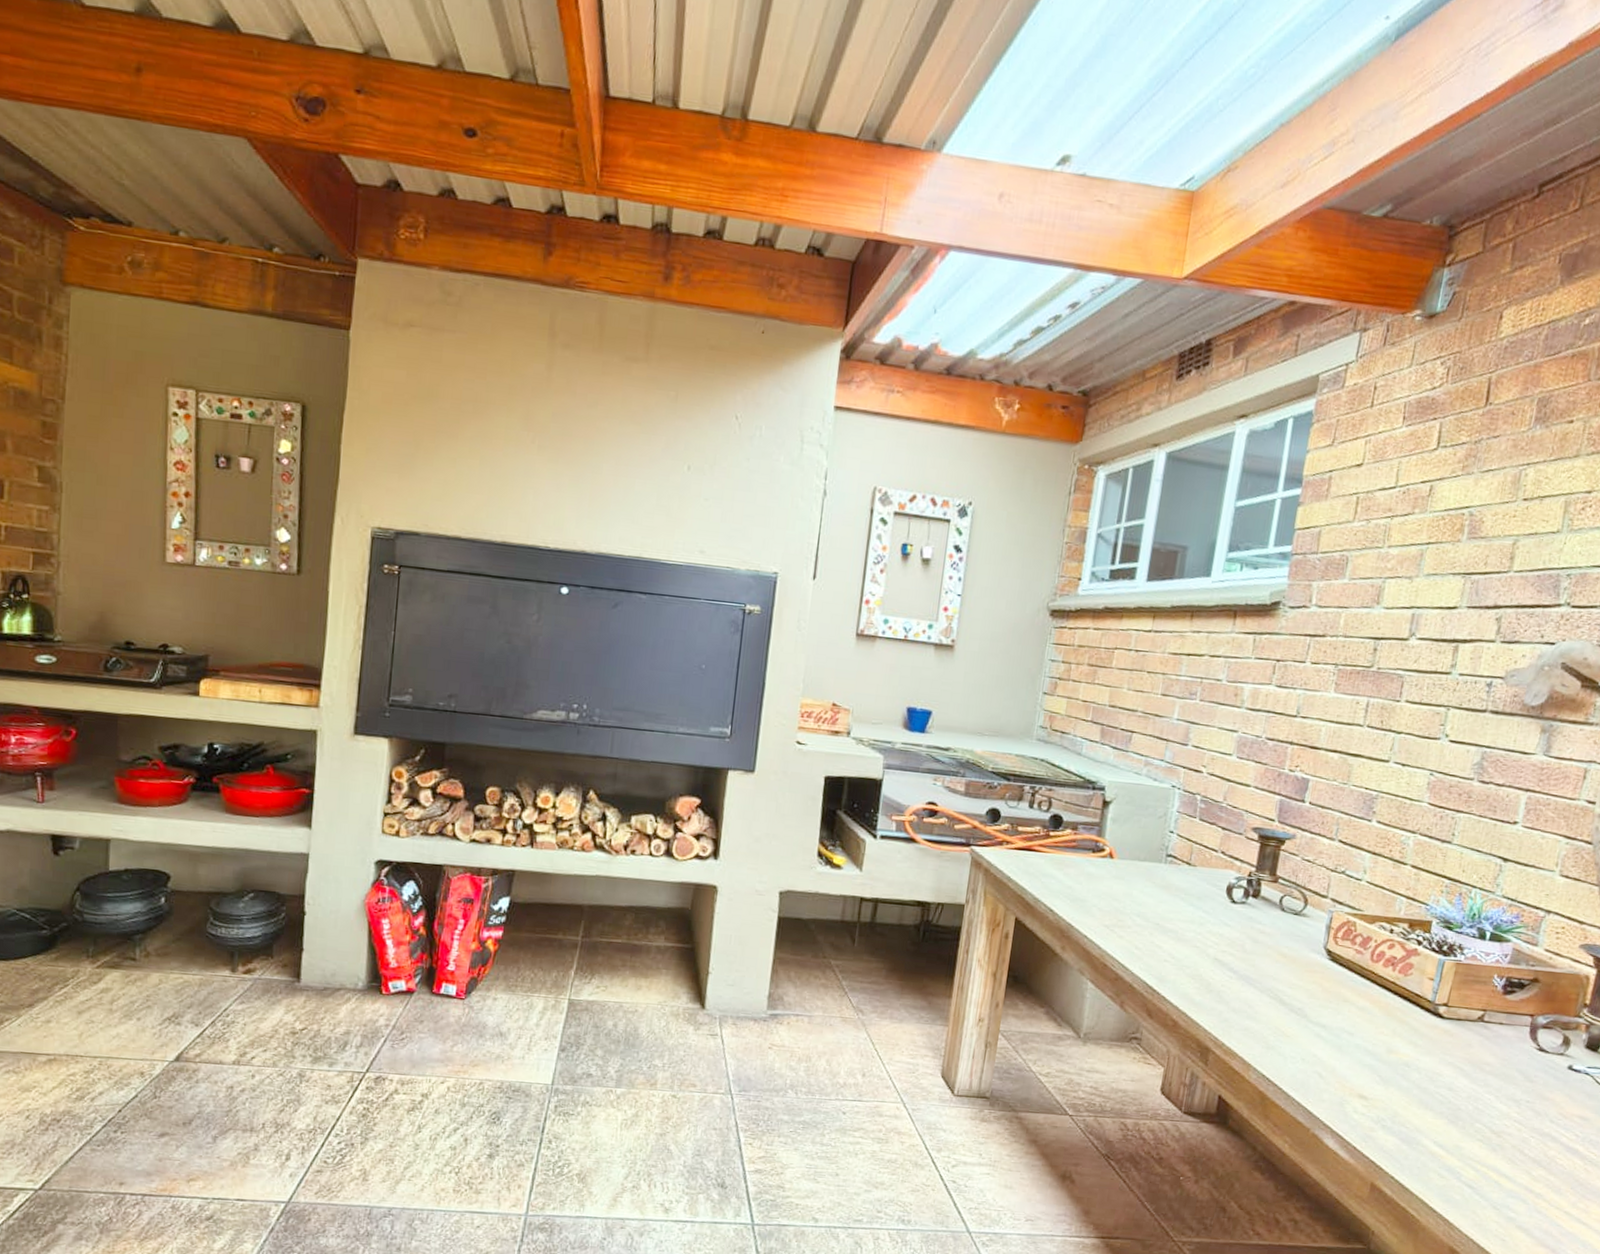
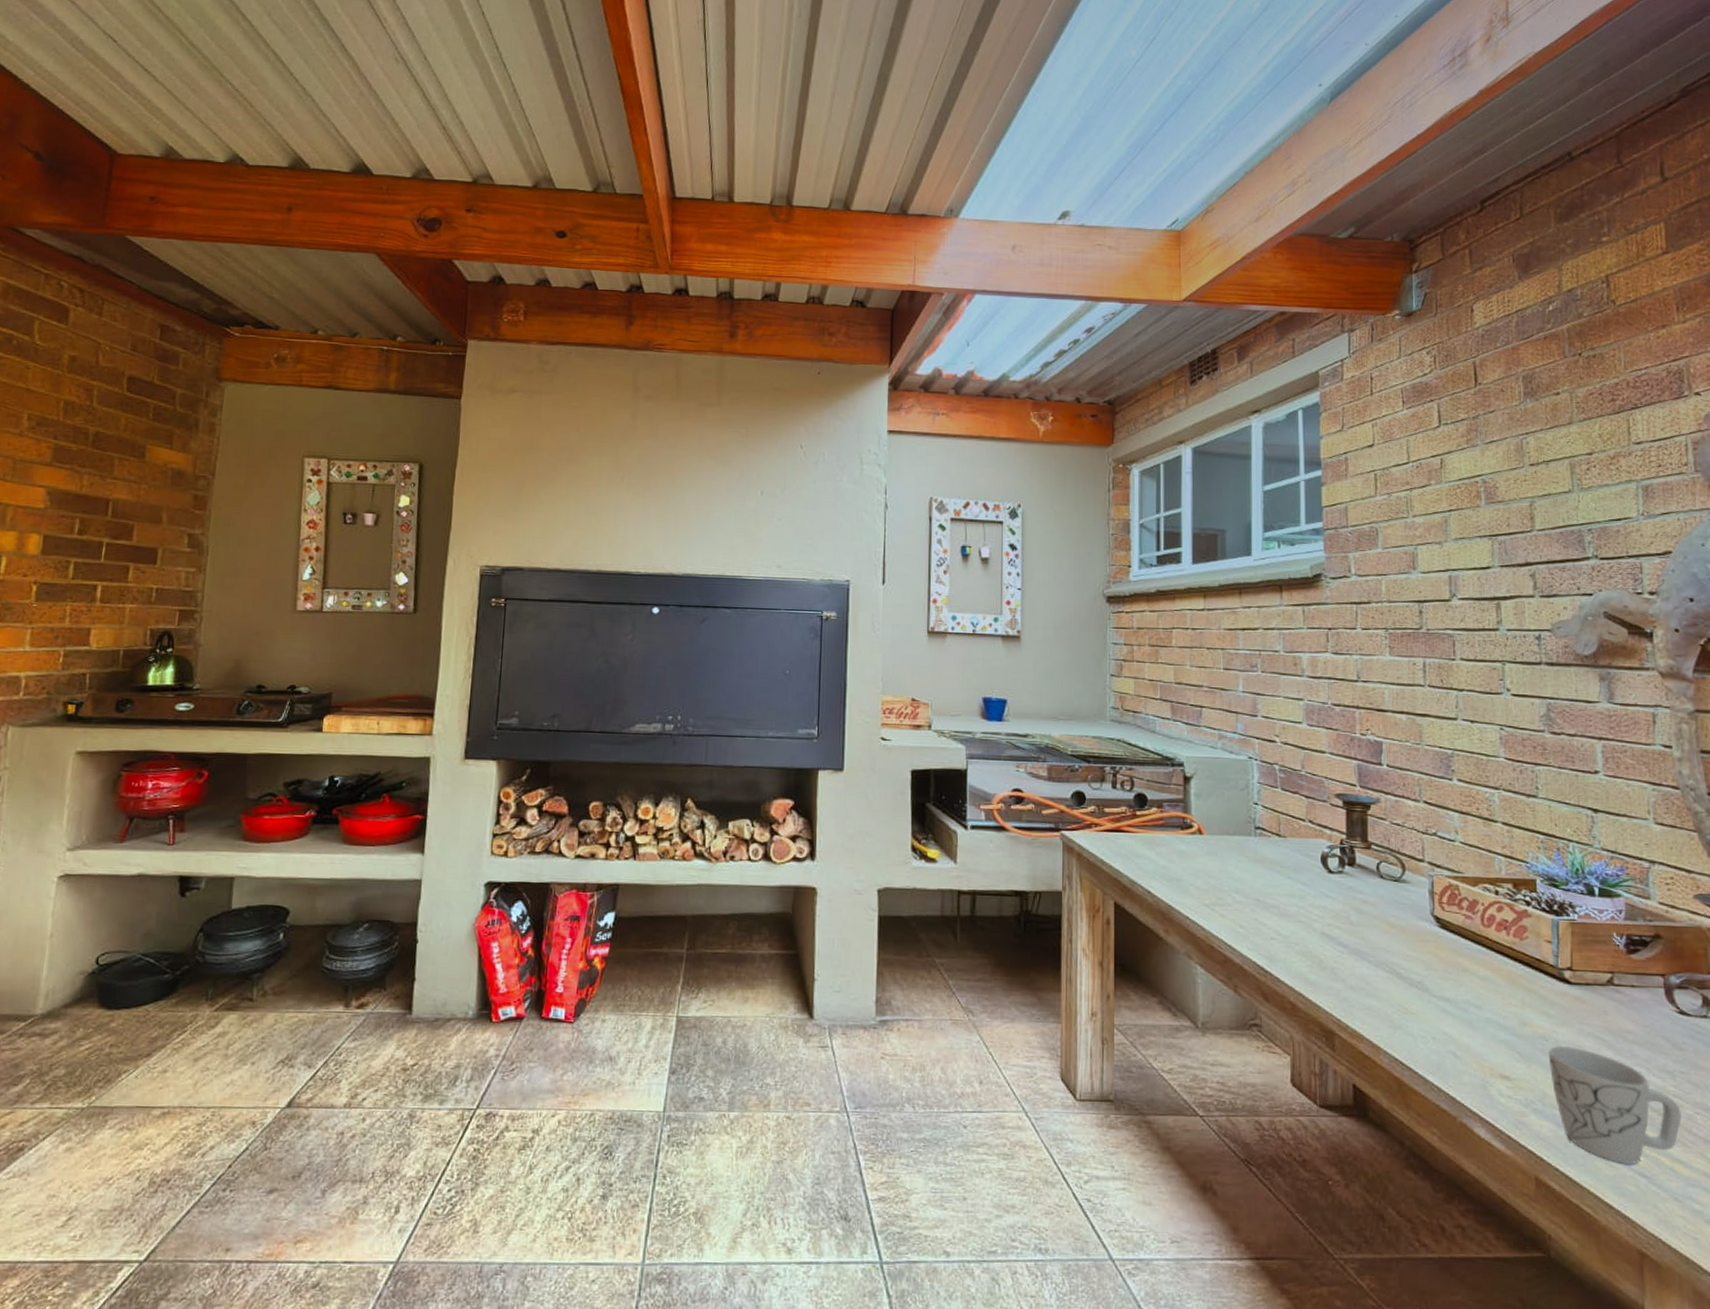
mug: none [1405,1072,1519,1177] -> present [1548,1046,1682,1165]

